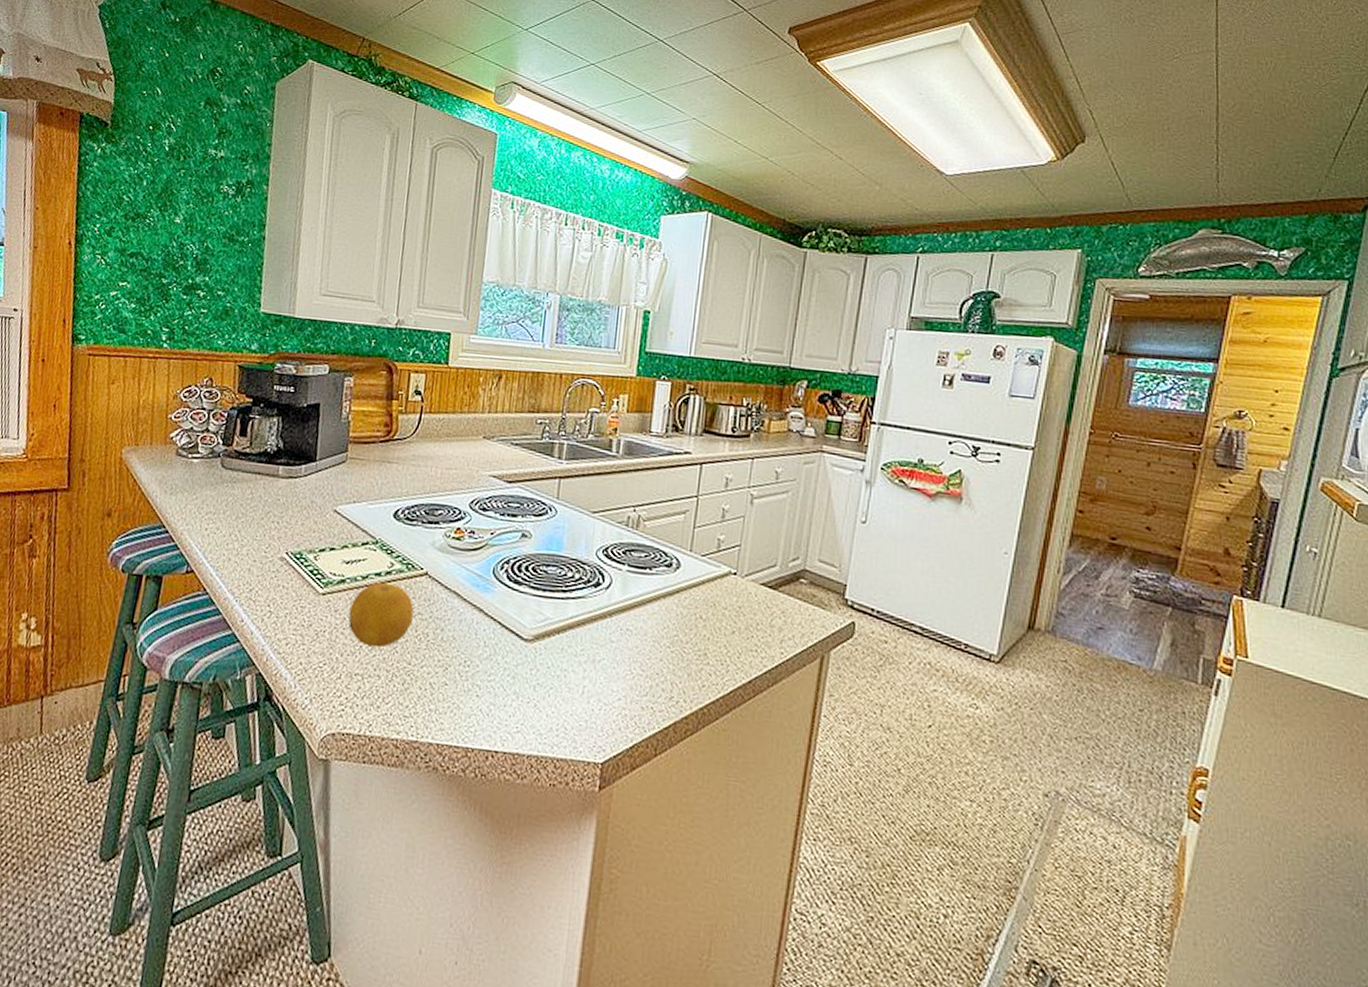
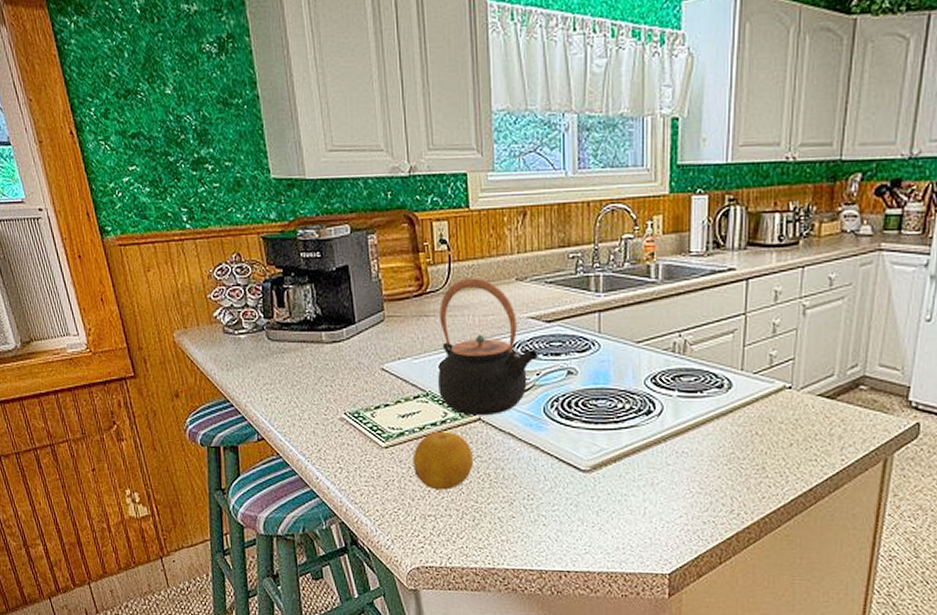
teapot: none [389,430,496,571] -> present [437,277,539,416]

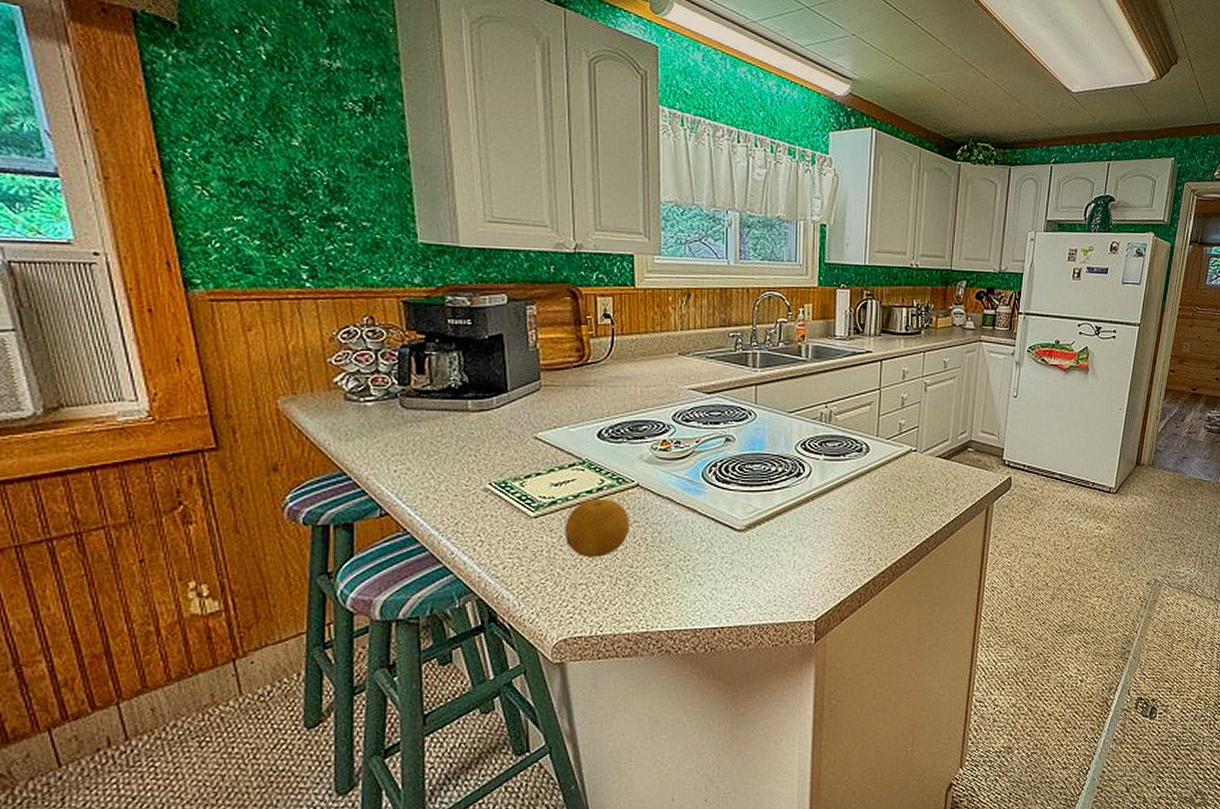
teapot: present [437,277,539,416] -> none [595,351,699,482]

